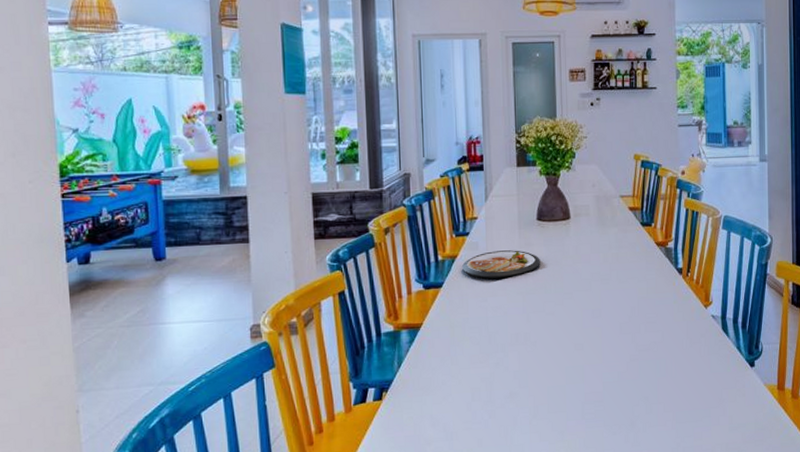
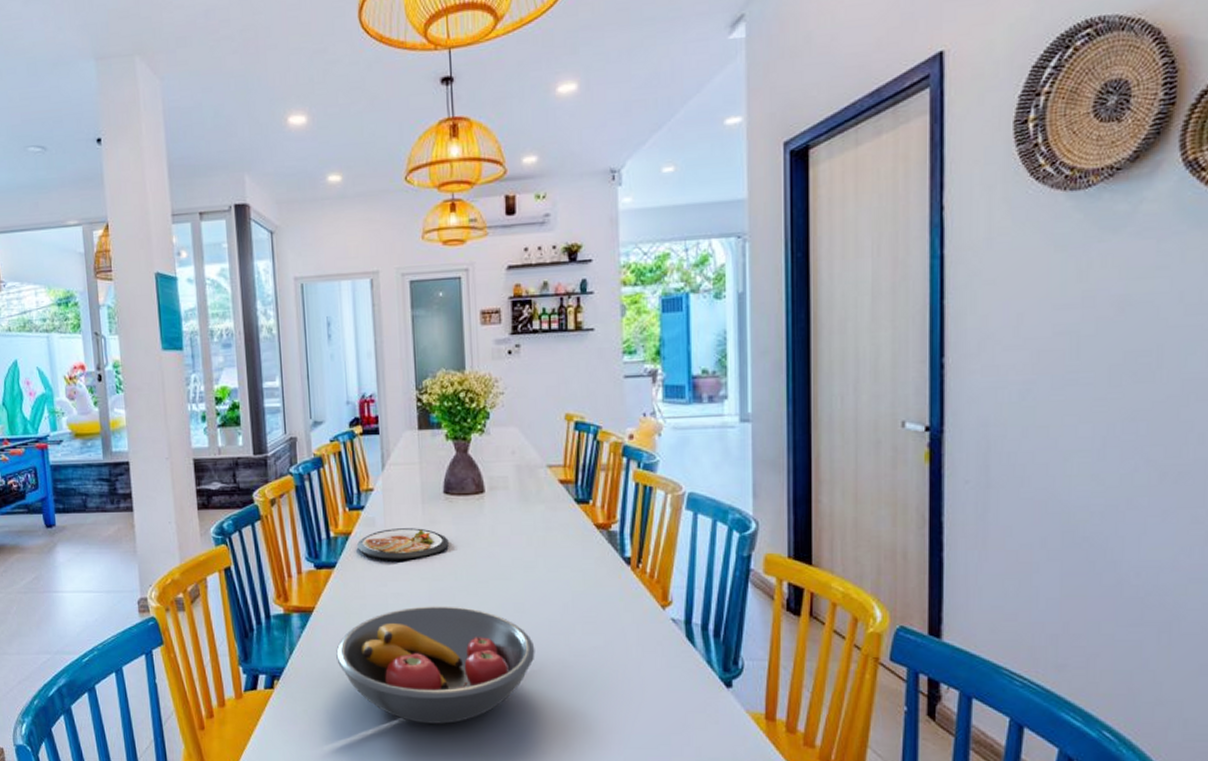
fruit bowl: none [441,315,609,419] -> present [336,606,535,724]

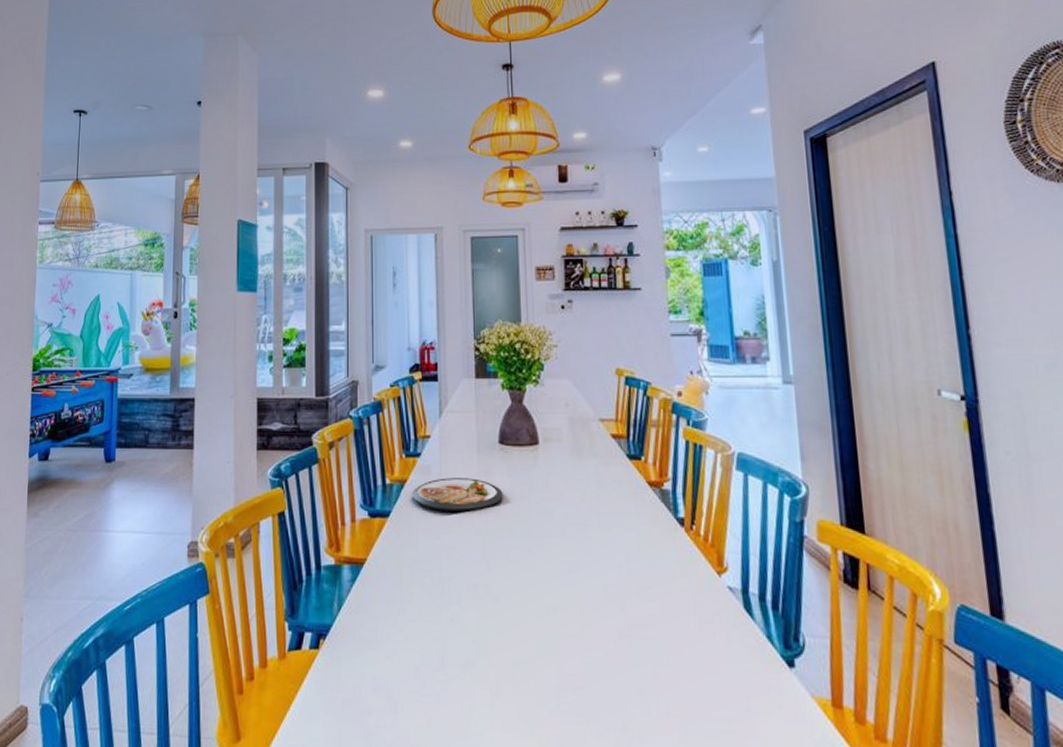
fruit bowl: present [336,606,535,724] -> none [386,562,590,698]

